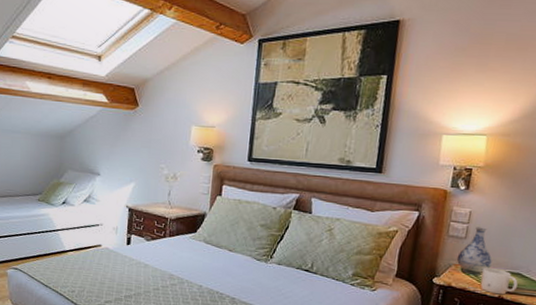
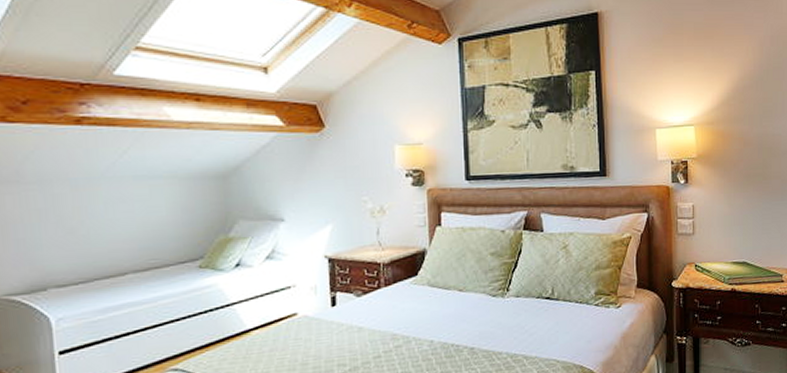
vase: present [456,227,493,276] -> none [689,220,721,273]
mug: present [480,267,518,295] -> none [713,260,745,288]

